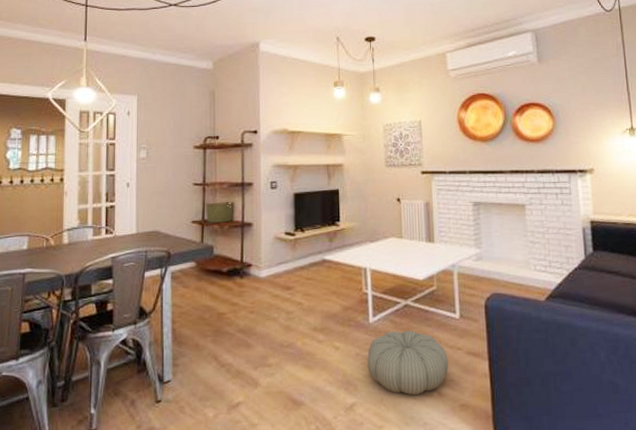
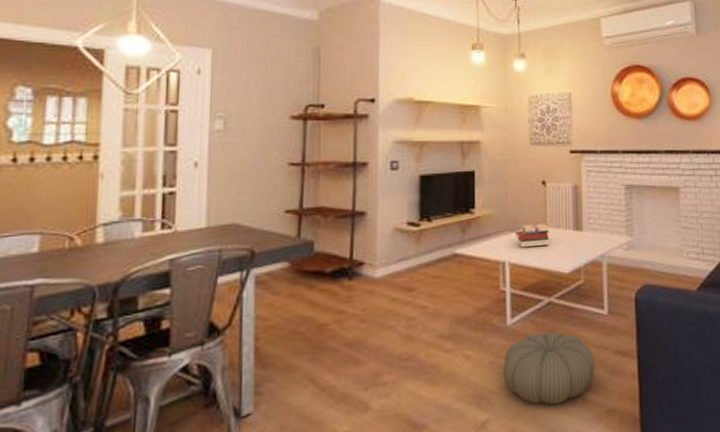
basket: present [205,202,233,223] -> none [304,186,341,212]
books: none [374,236,406,256] -> present [514,224,551,248]

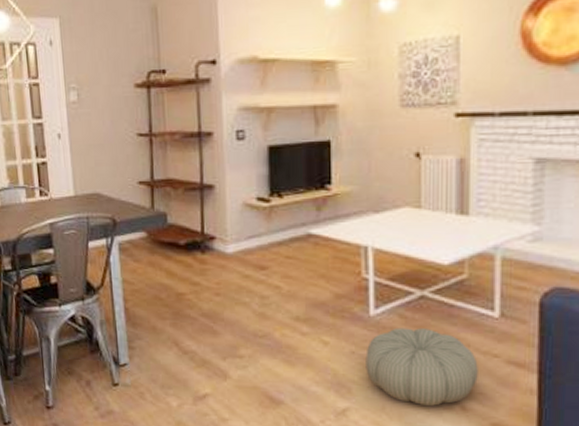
books: present [514,224,551,248] -> none [379,205,425,232]

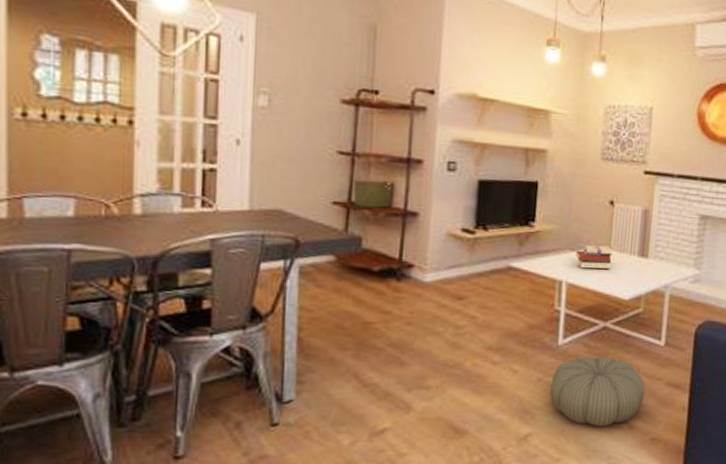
basket: none [153,157,189,184] -> present [353,179,394,208]
books: none [379,205,425,232] -> present [575,245,613,270]

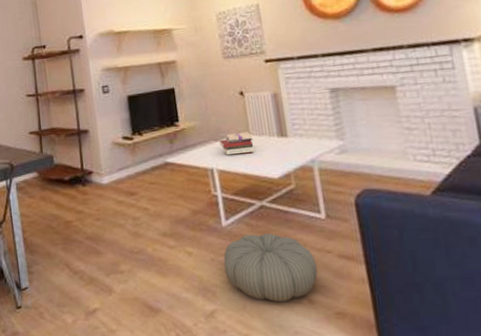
basket: present [353,179,394,208] -> none [40,110,69,133]

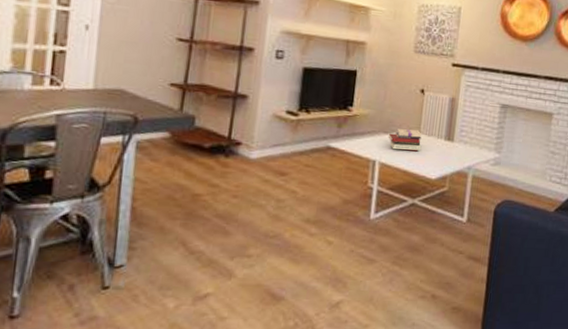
pouf: present [223,233,318,302] -> none [361,229,448,295]

